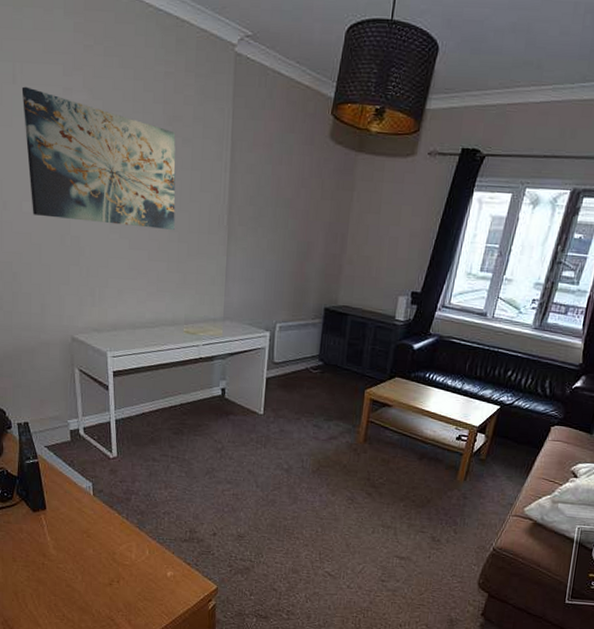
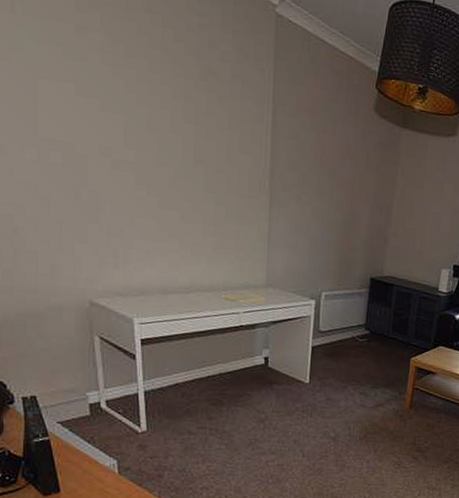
wall art: present [21,86,176,230] -> none [22,17,212,191]

